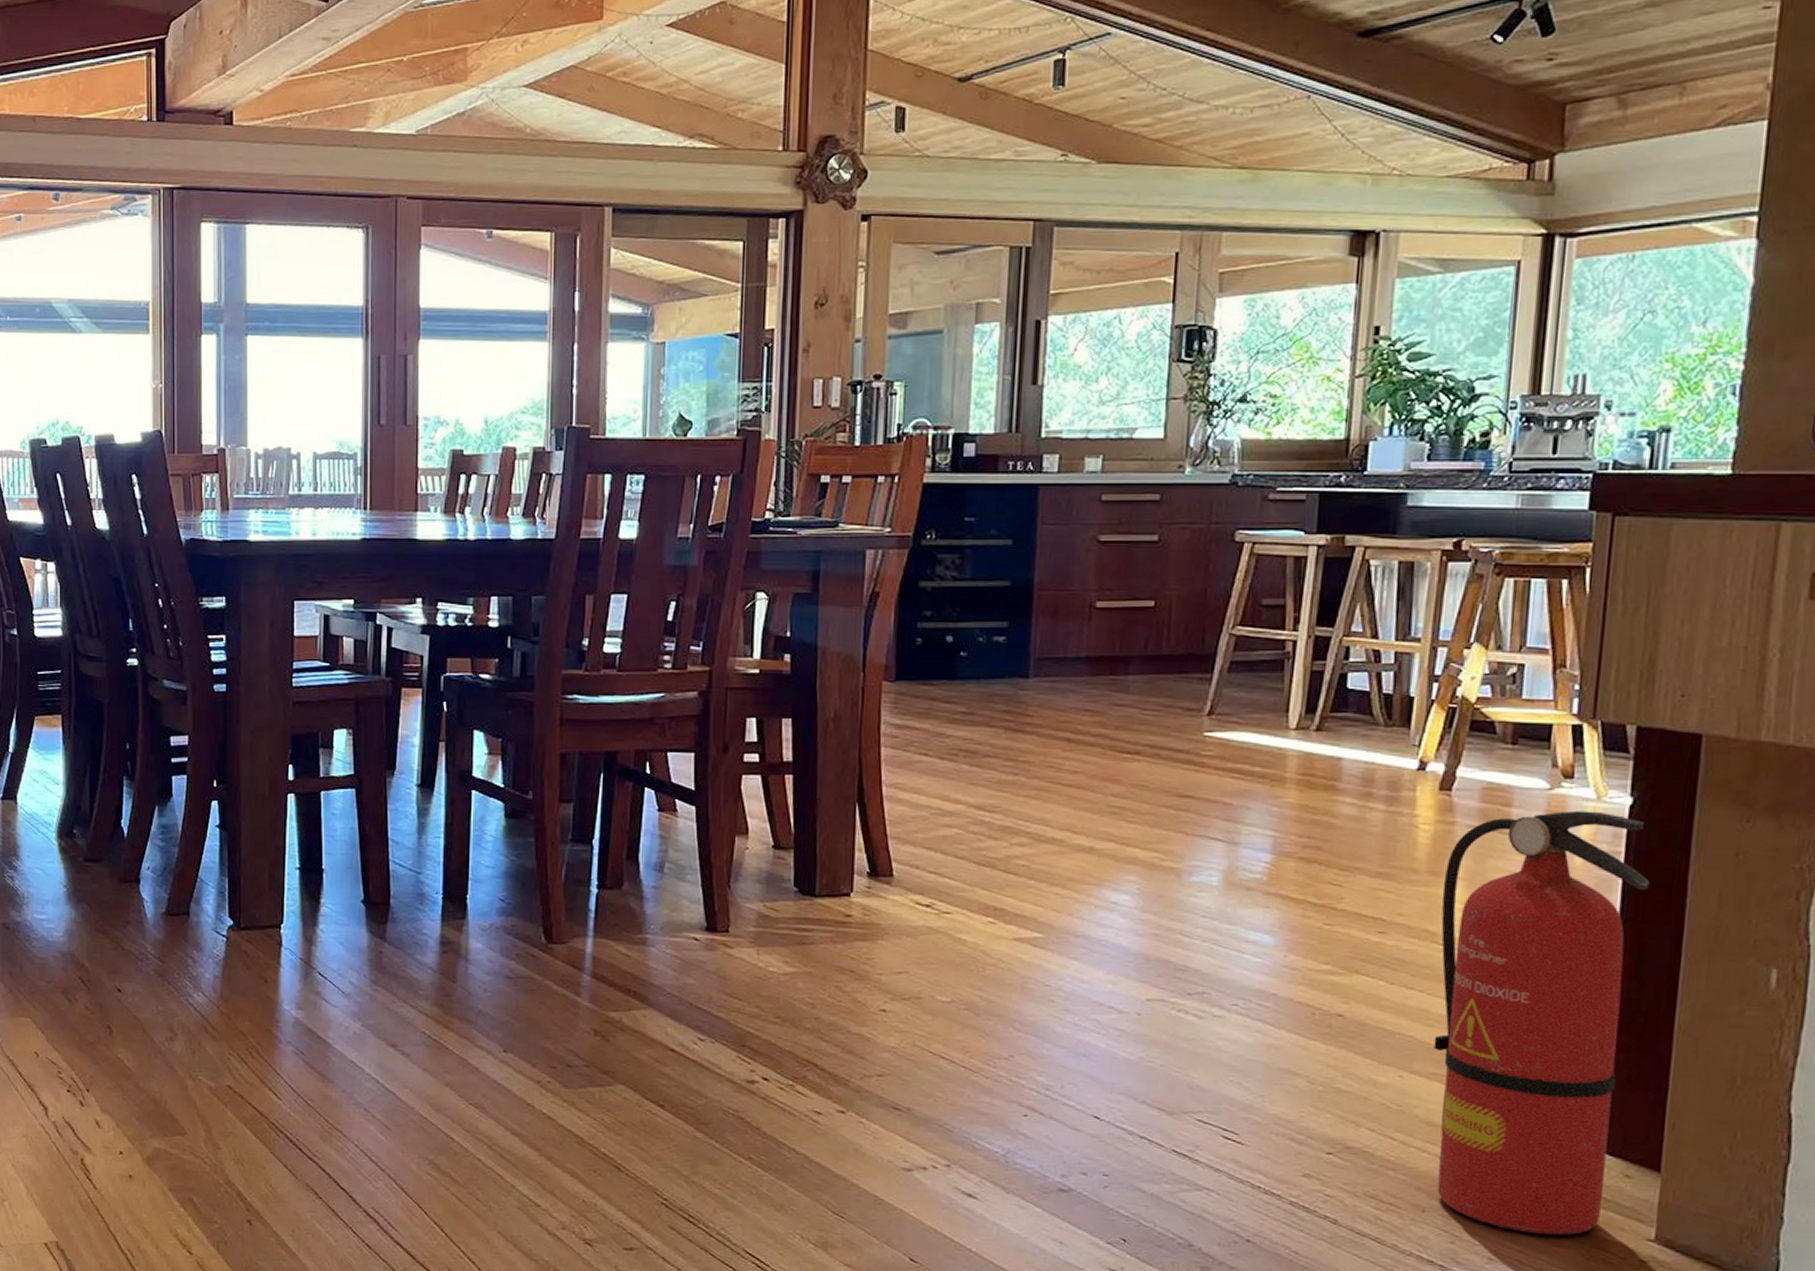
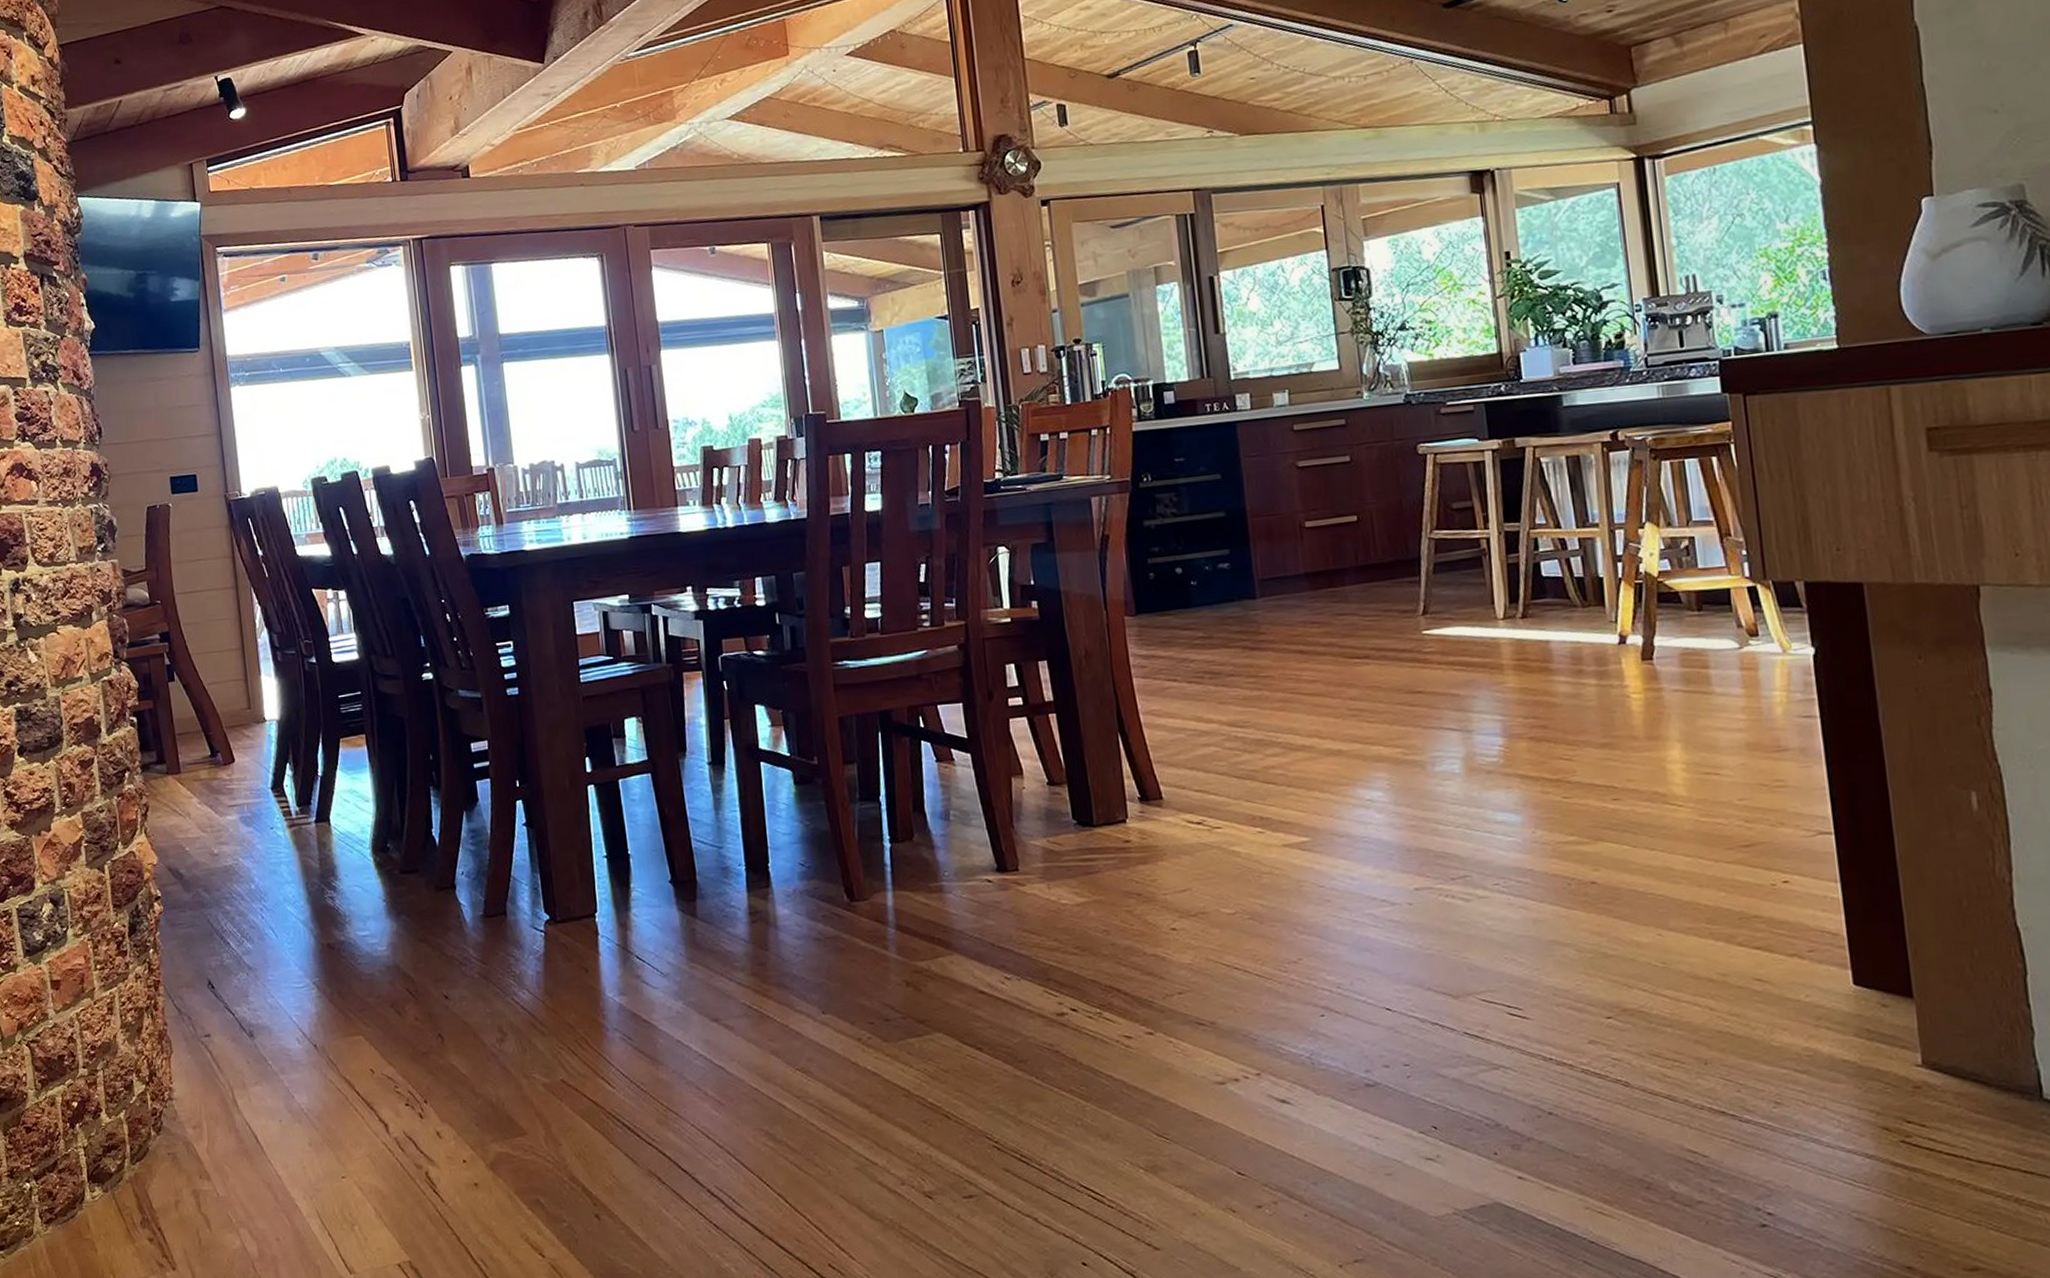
fire extinguisher: present [1433,810,1650,1236] -> none [1662,663,1868,1073]

